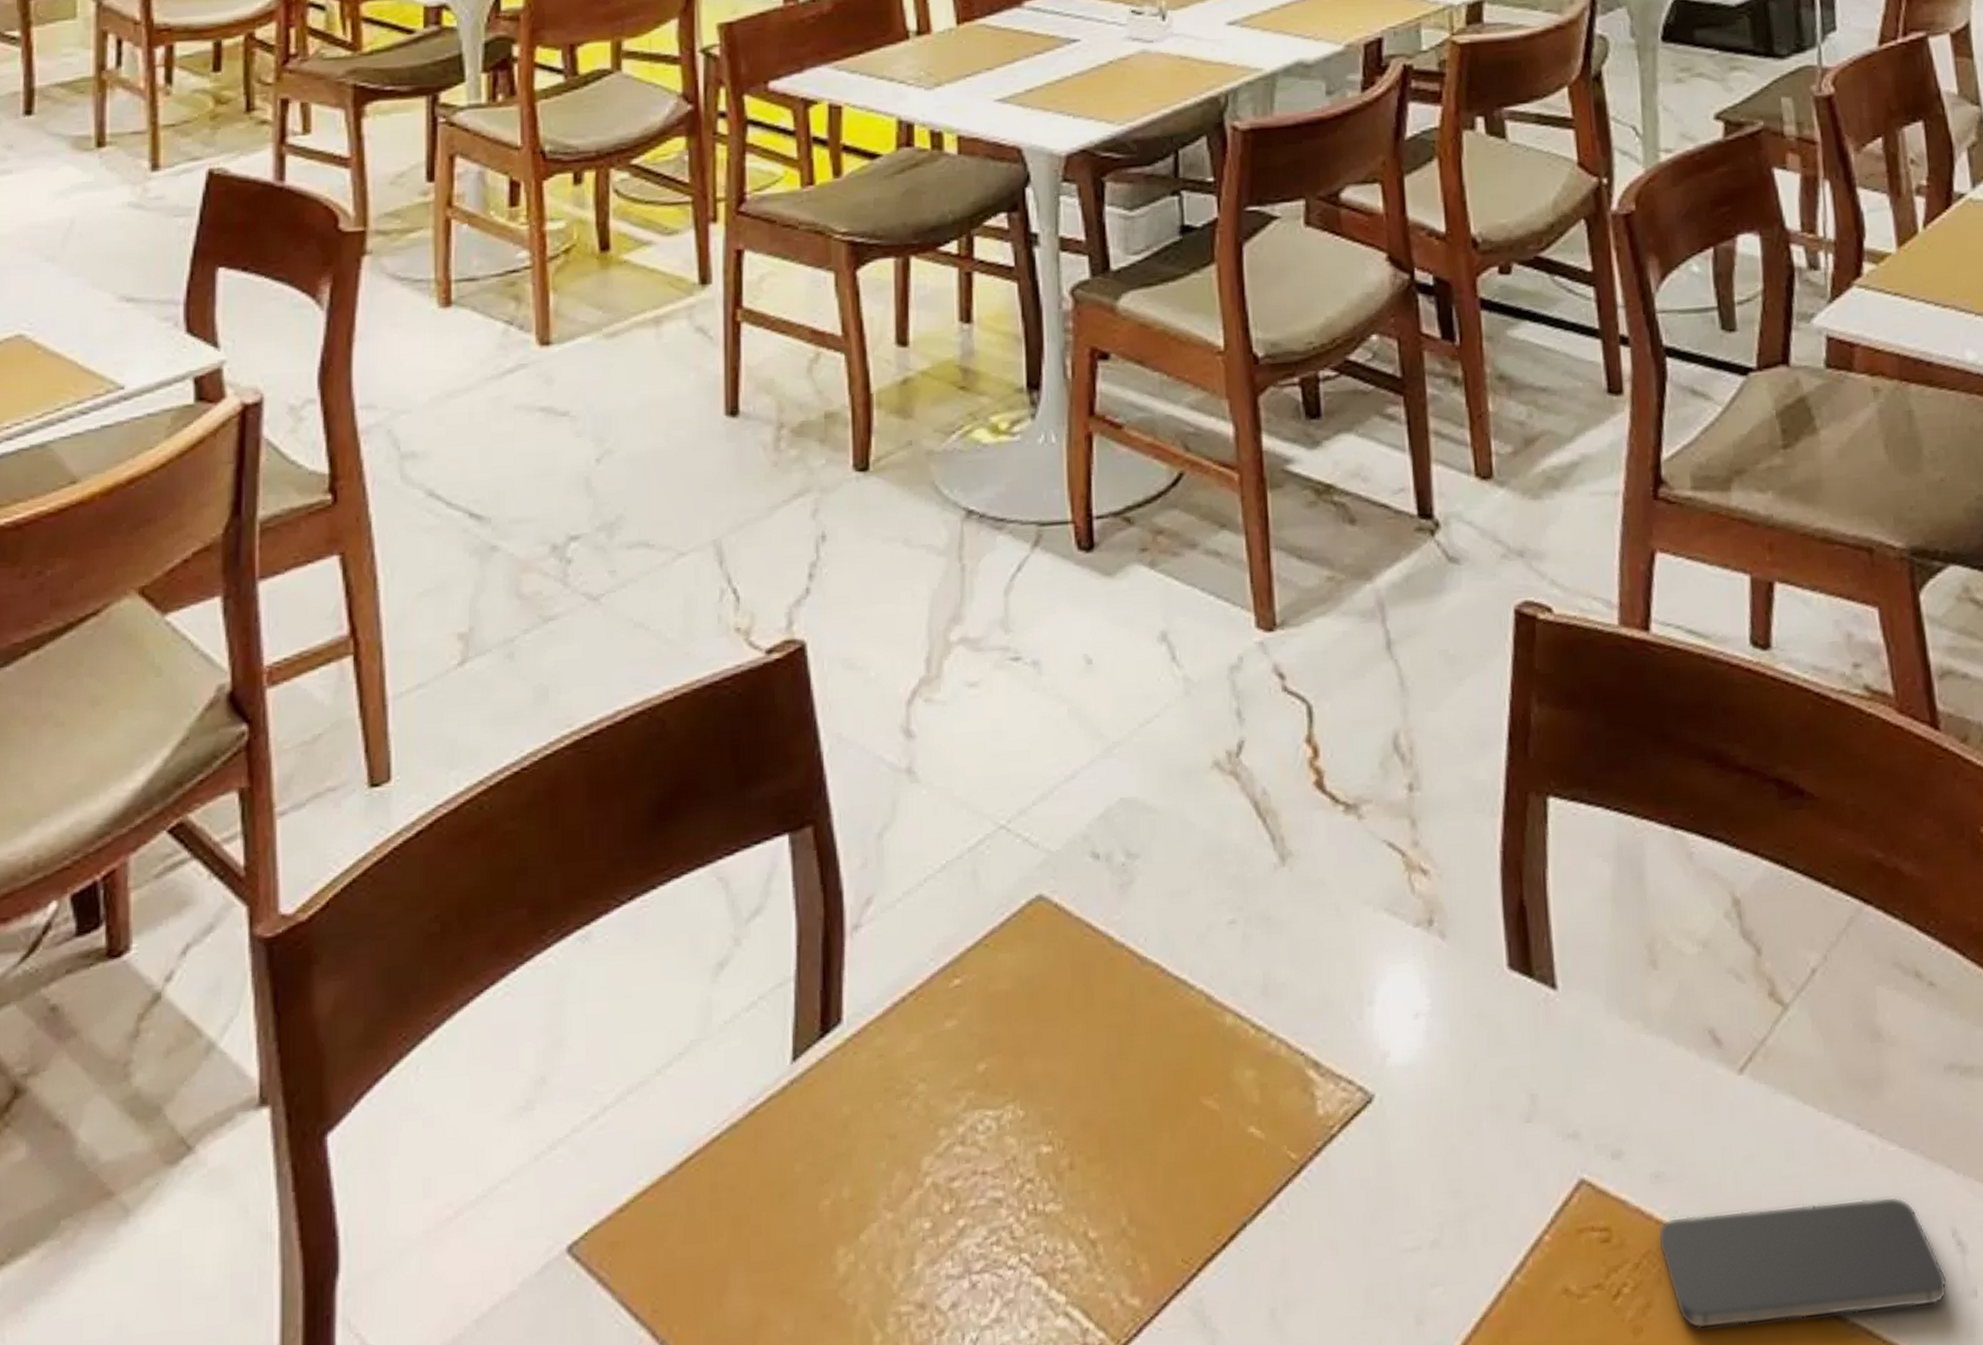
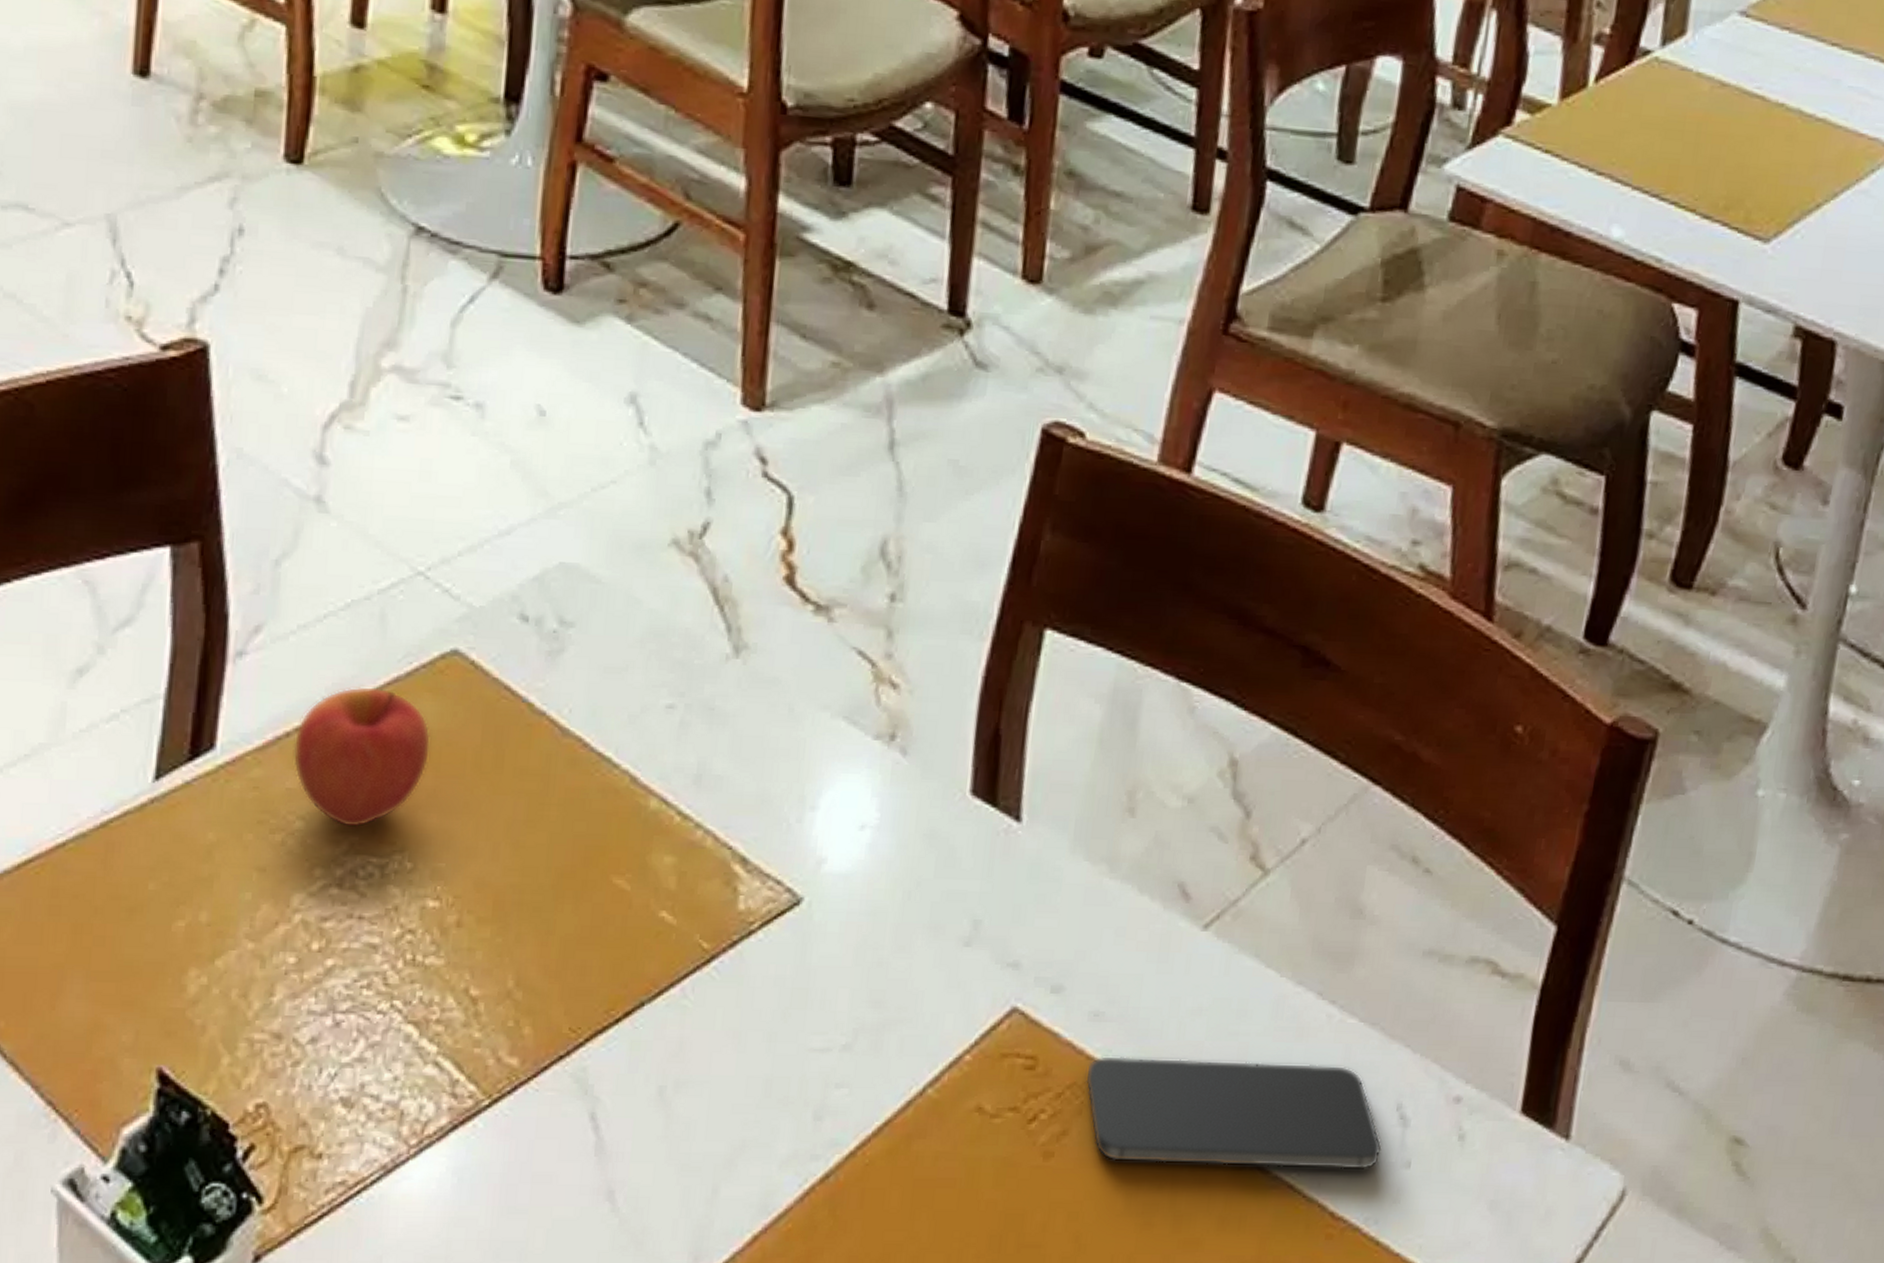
apple: none [909,941,1029,1083] -> present [292,686,432,827]

